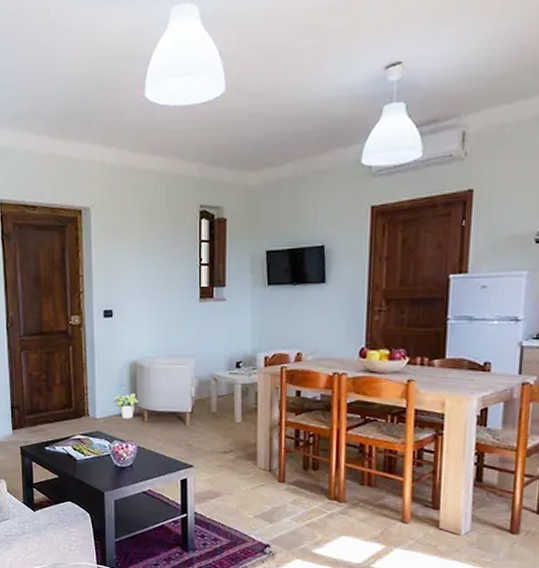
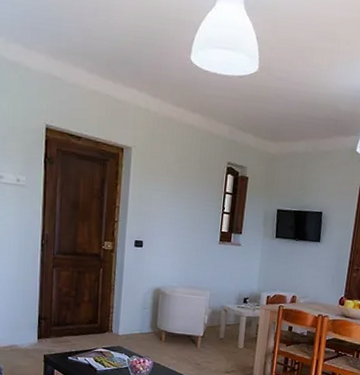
potted plant: present [113,393,138,419] -> none [136,316,158,338]

